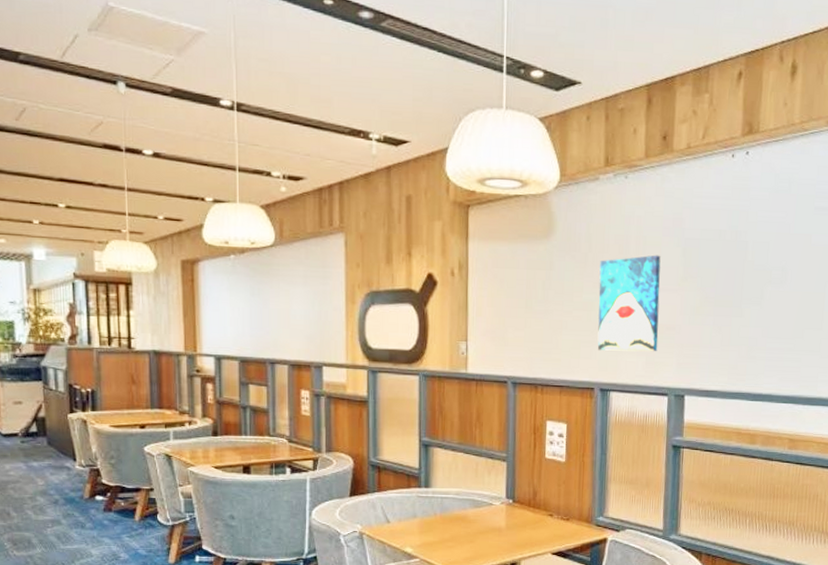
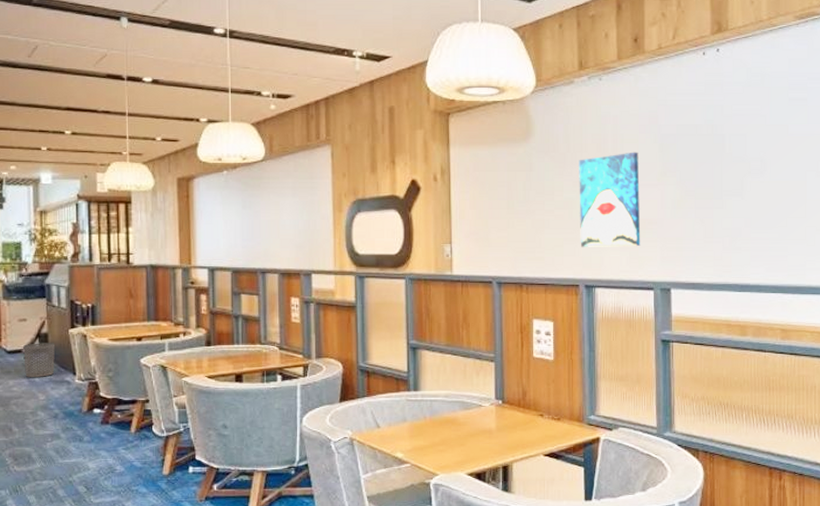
waste bin: none [19,427,54,462] -> present [23,343,55,377]

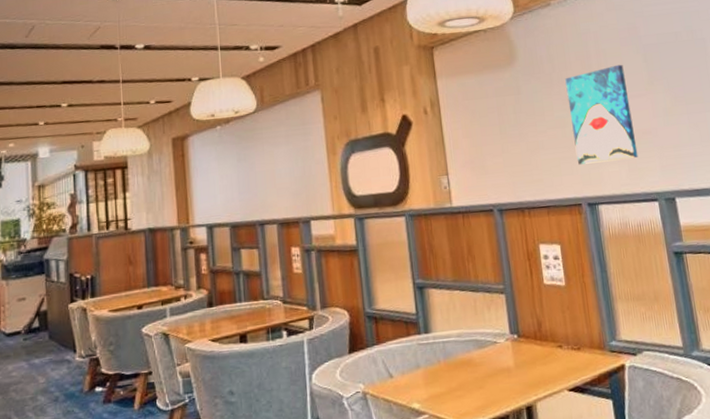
waste bin: present [23,343,55,377] -> none [22,320,55,360]

